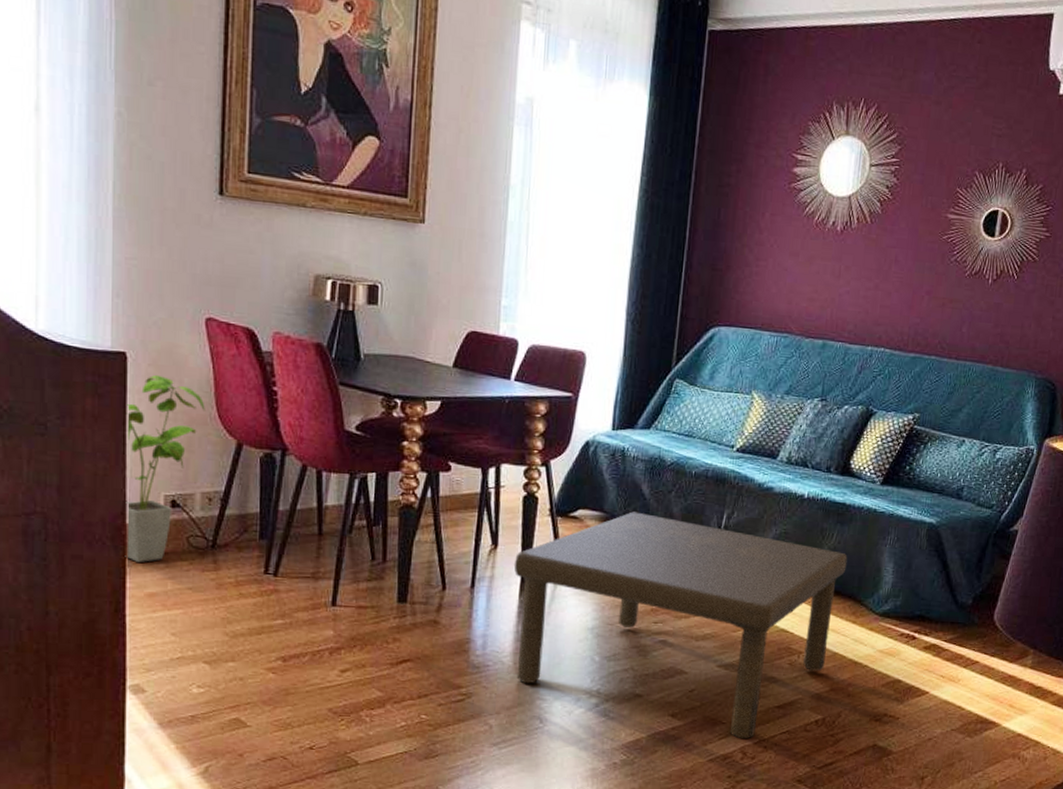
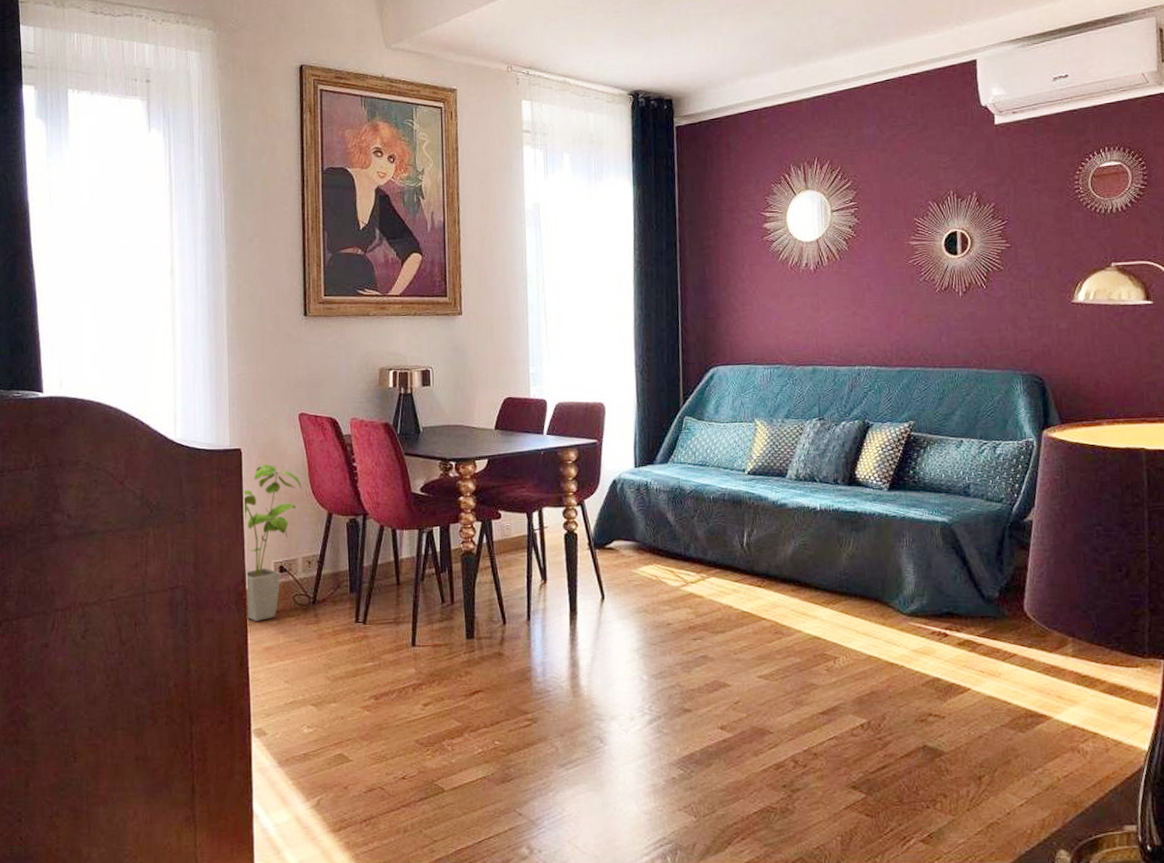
coffee table: present [513,511,848,740] -> none [562,538,868,748]

